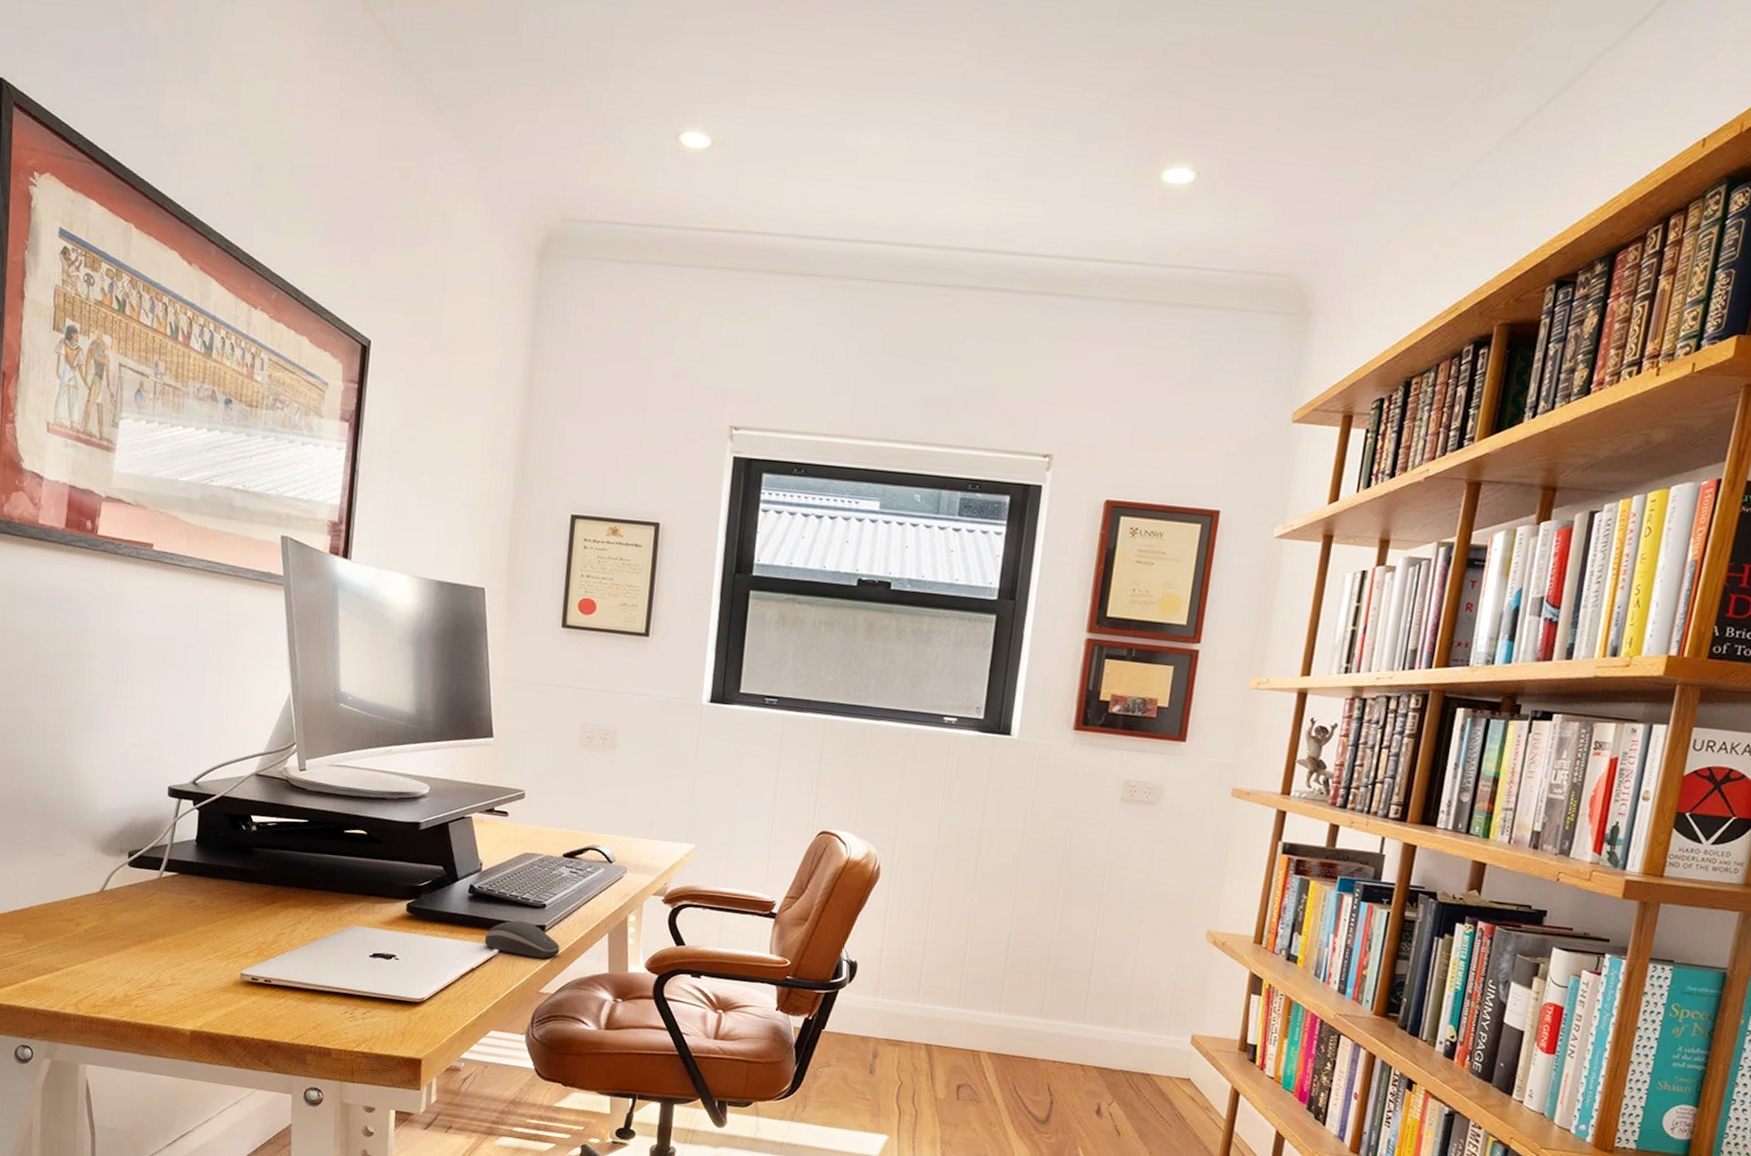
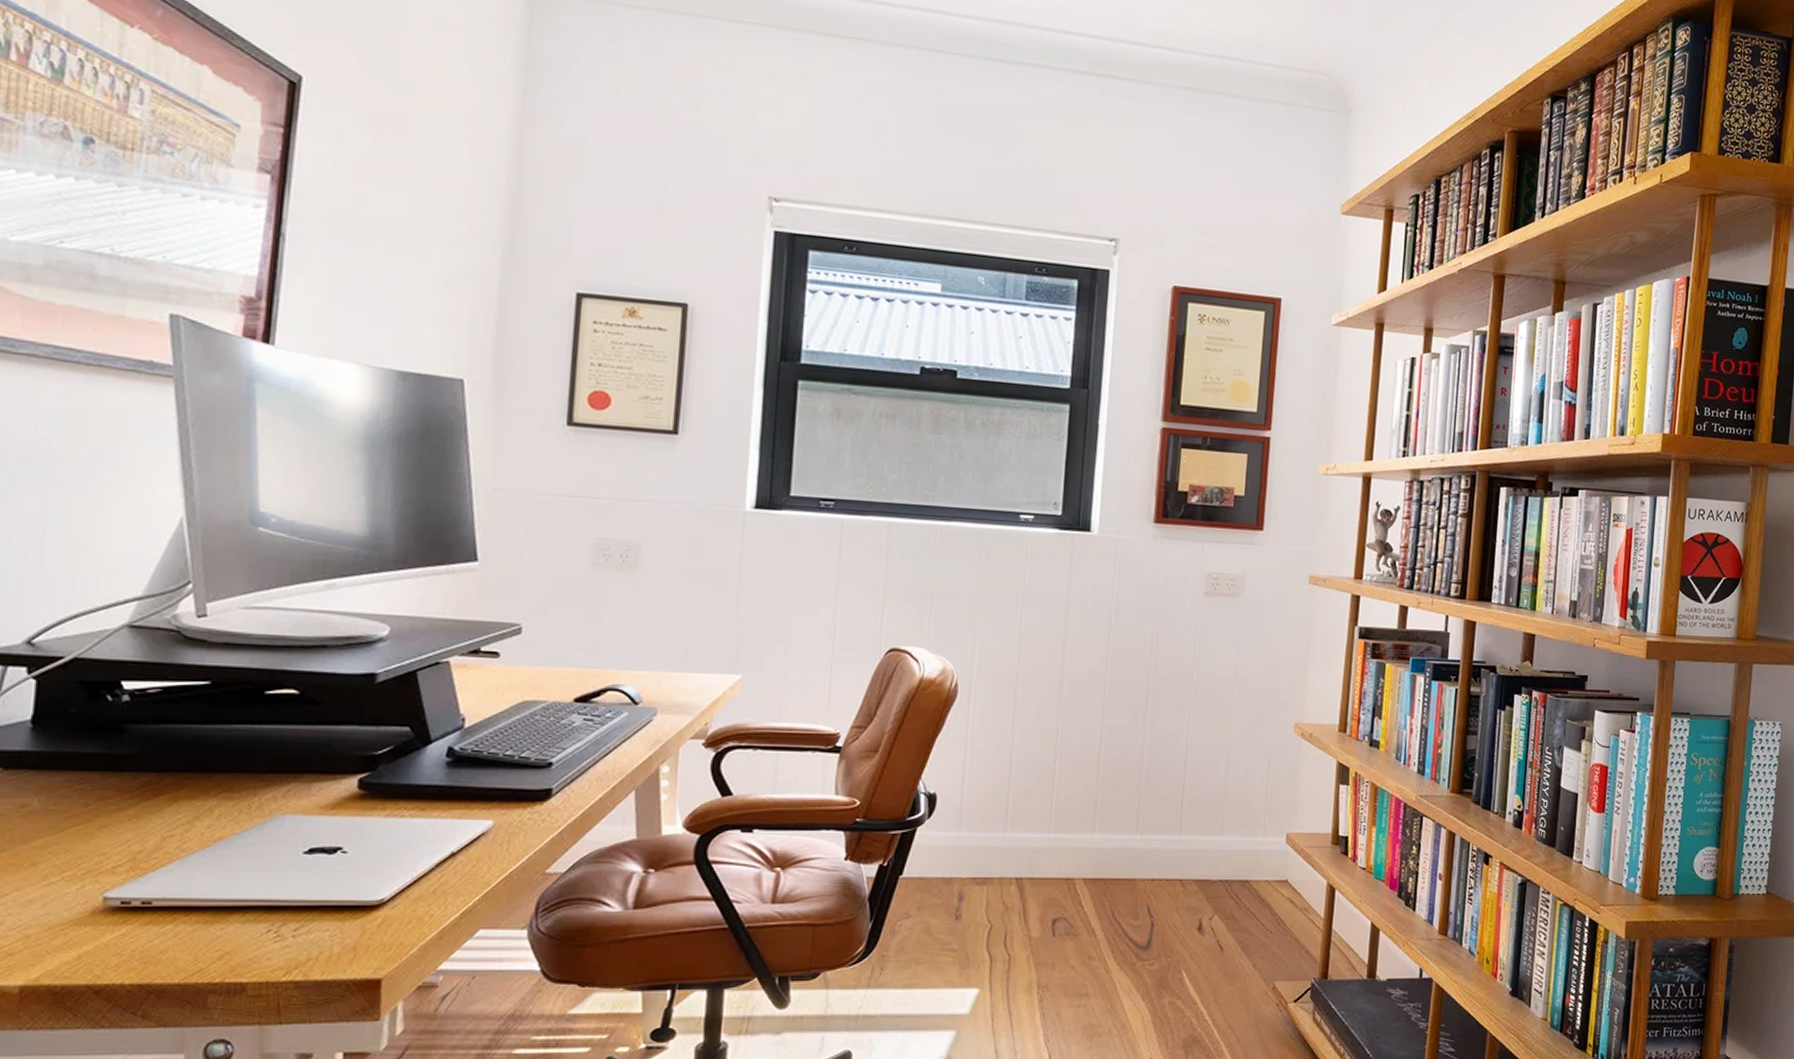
computer mouse: present [484,920,560,958] -> none [469,786,573,829]

